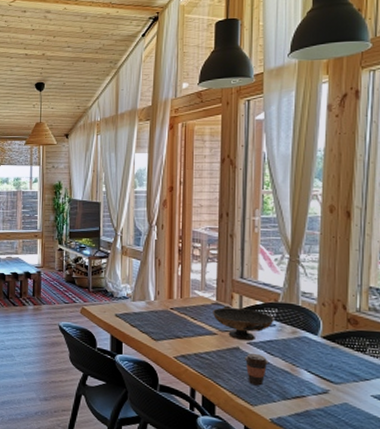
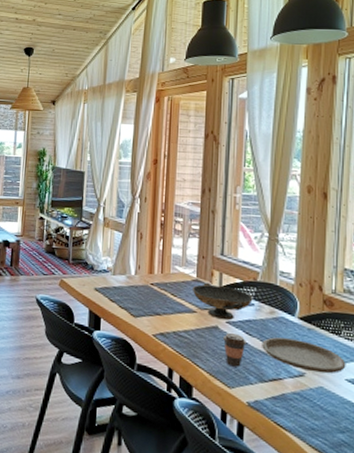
plate: none [284,356,372,390] -> present [262,337,346,374]

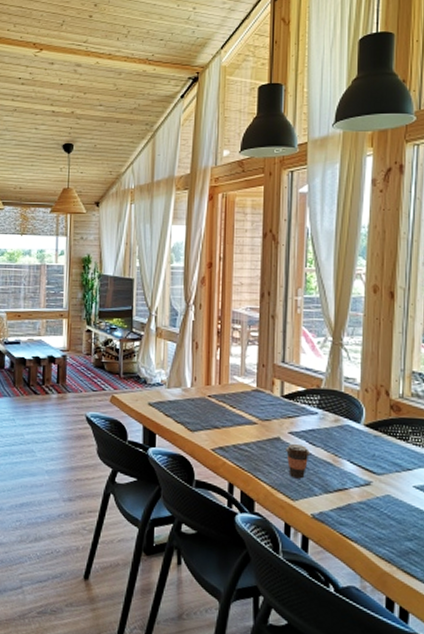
decorative bowl: present [192,282,253,321] -> none [252,392,317,431]
plate: present [262,337,346,374] -> none [326,445,414,481]

